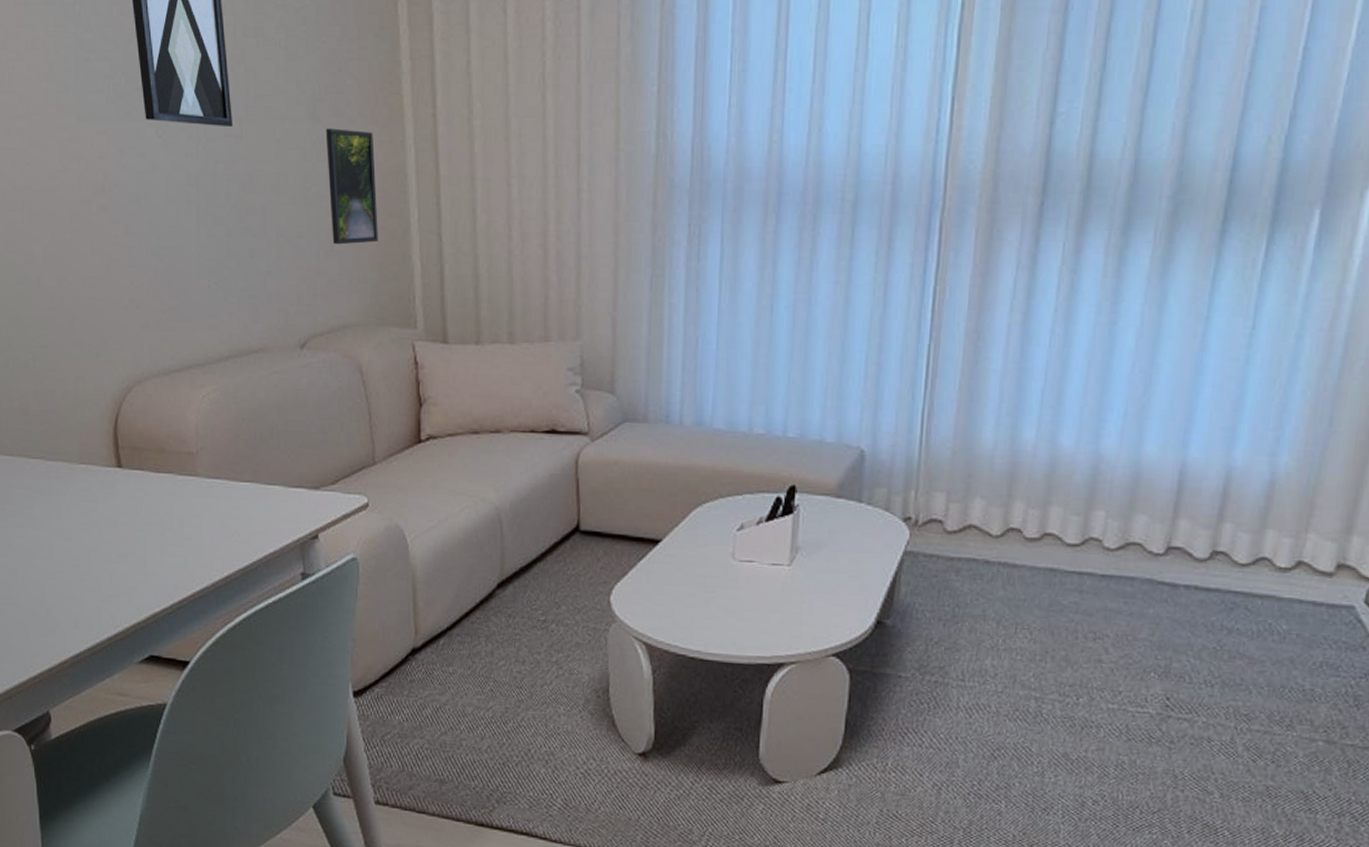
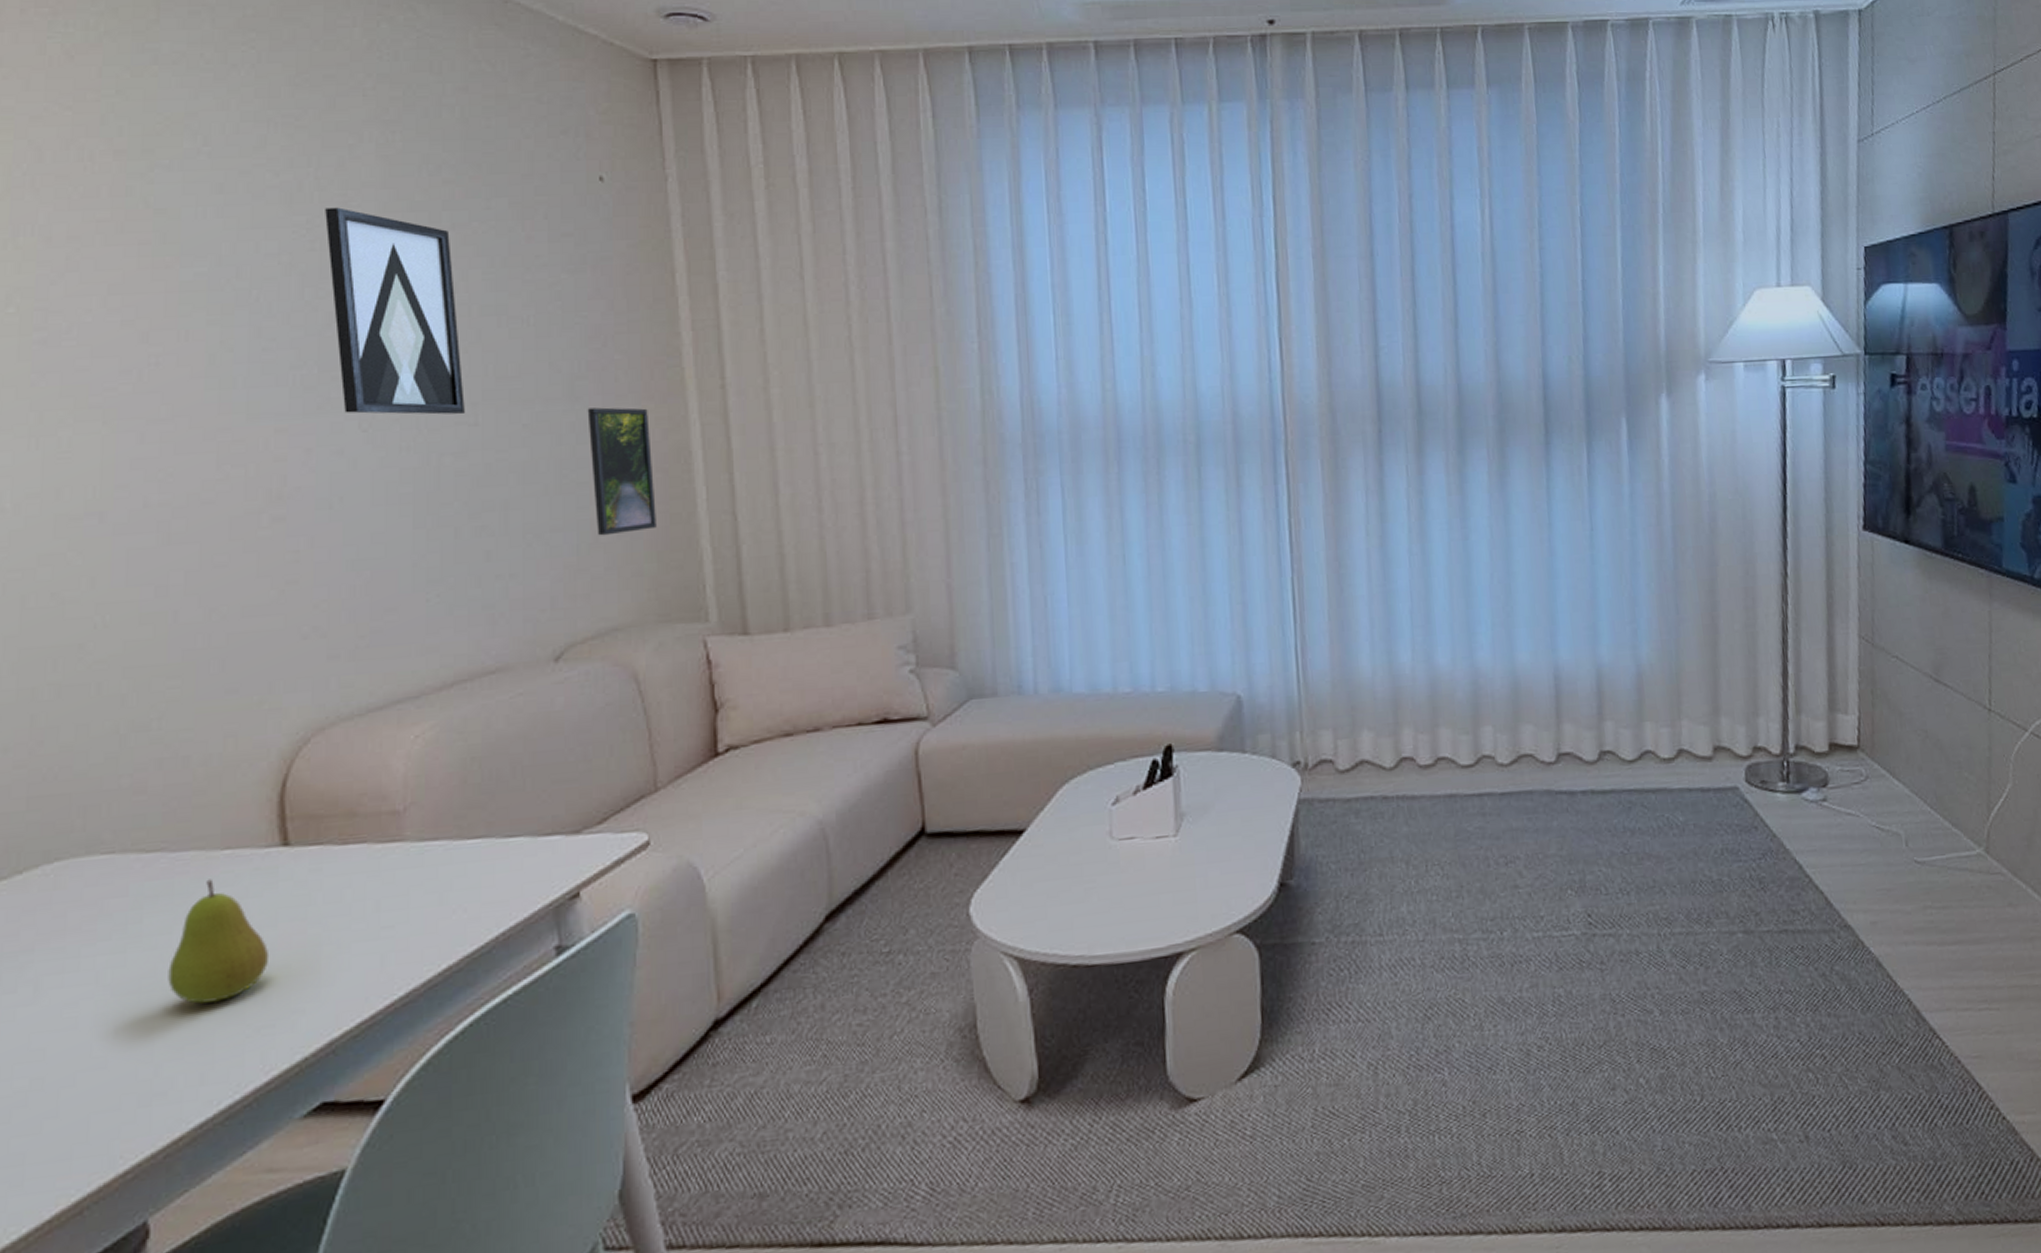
fruit: none [51,484,113,573] -> present [168,879,270,1004]

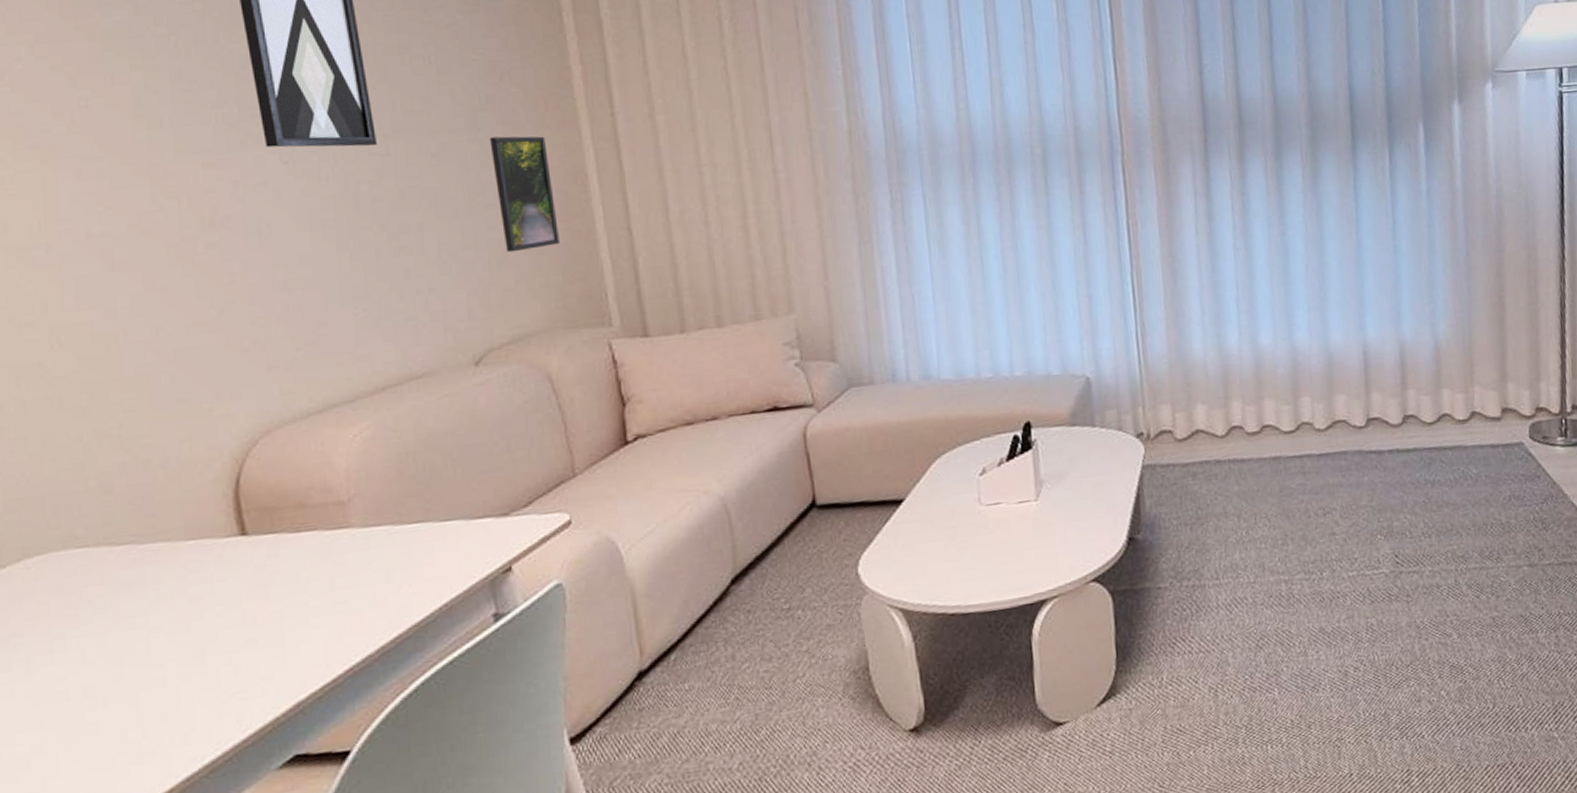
fruit: present [168,879,270,1004] -> none [146,566,238,675]

